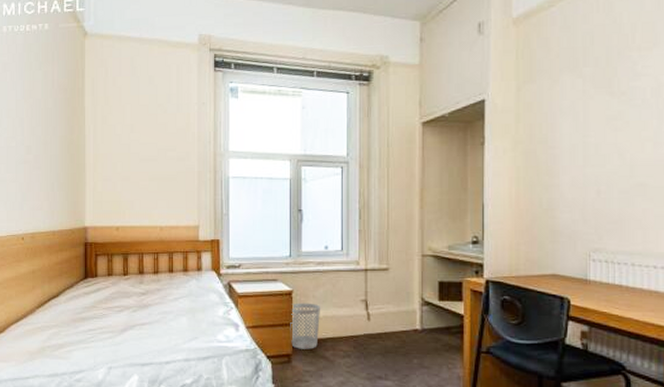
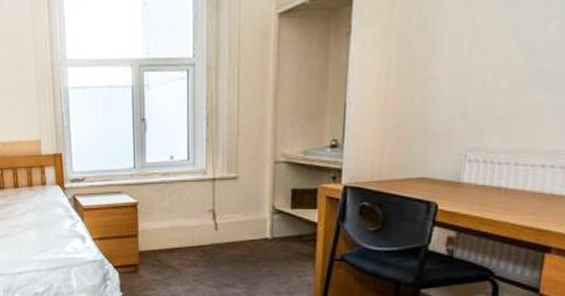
wastebasket: present [290,302,320,349] -> none [136,214,166,259]

